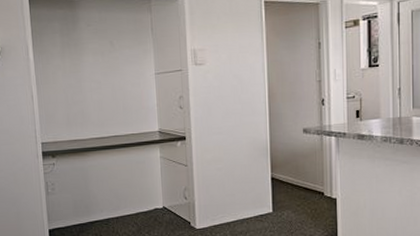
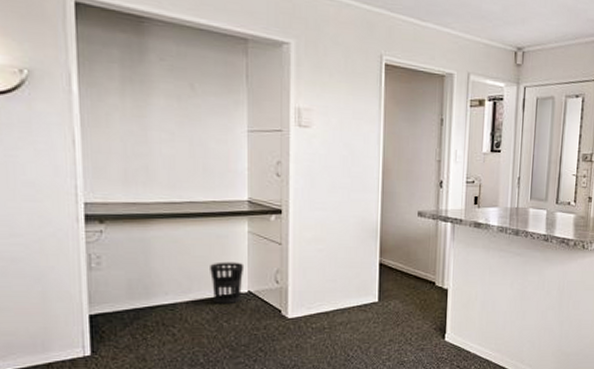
wastebasket: none [133,182,159,218] -> present [210,262,245,303]

